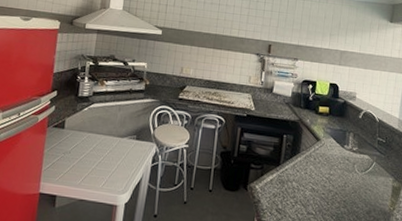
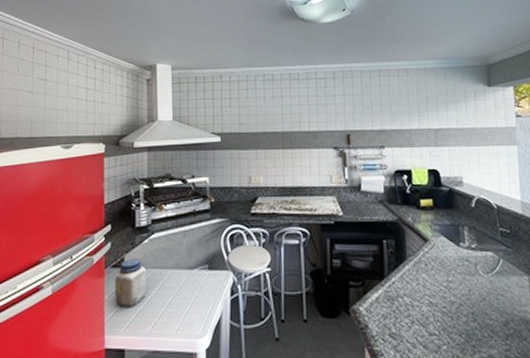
jar: none [53,121,84,162] -> present [114,258,147,308]

